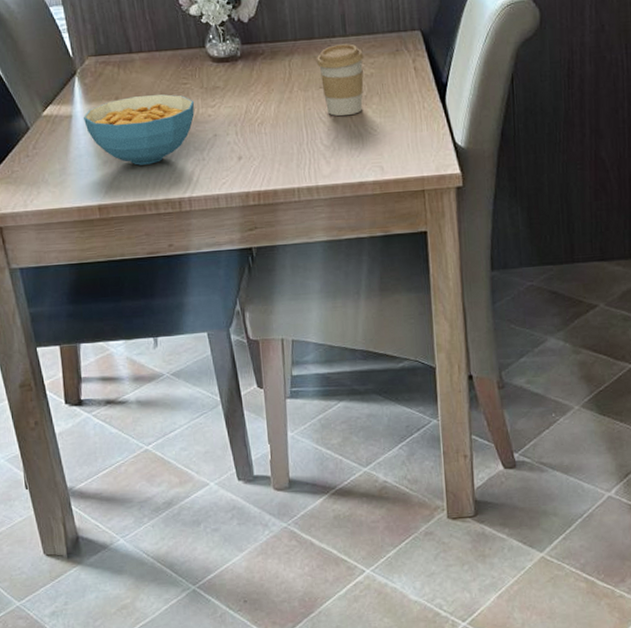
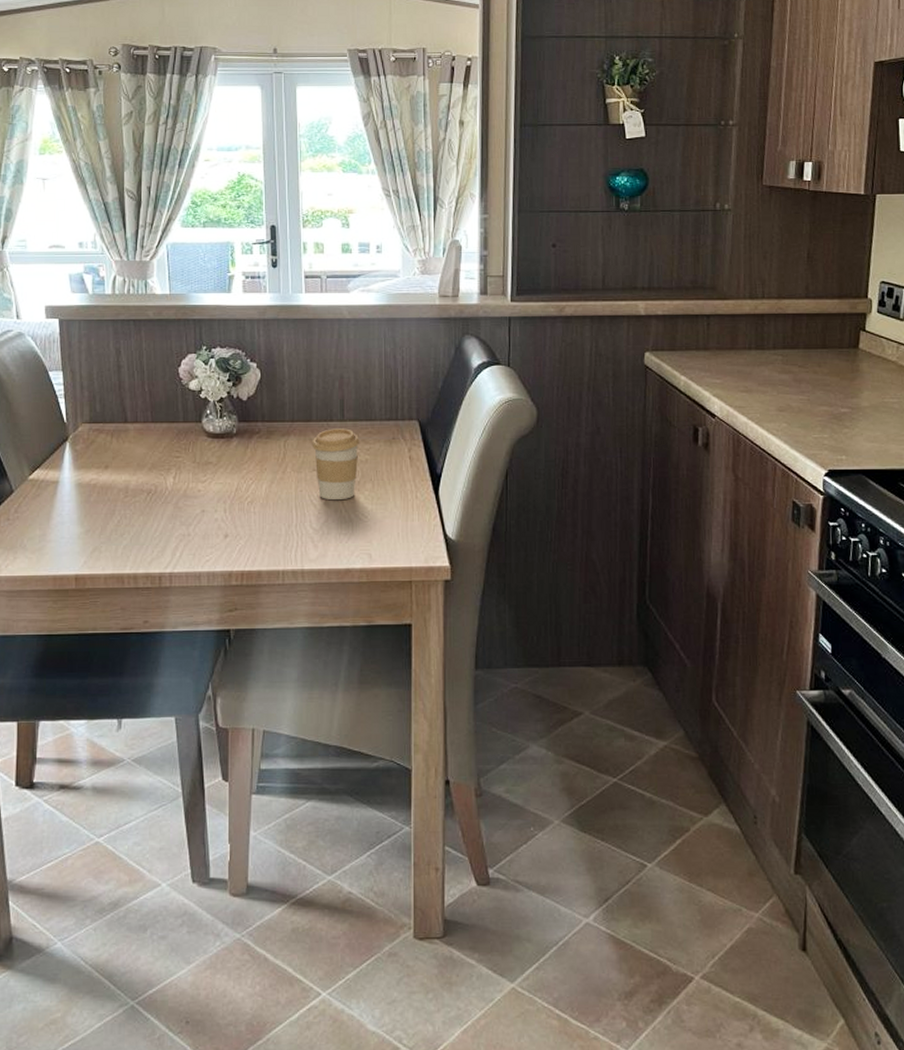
cereal bowl: present [84,94,195,165] -> none [71,466,185,537]

